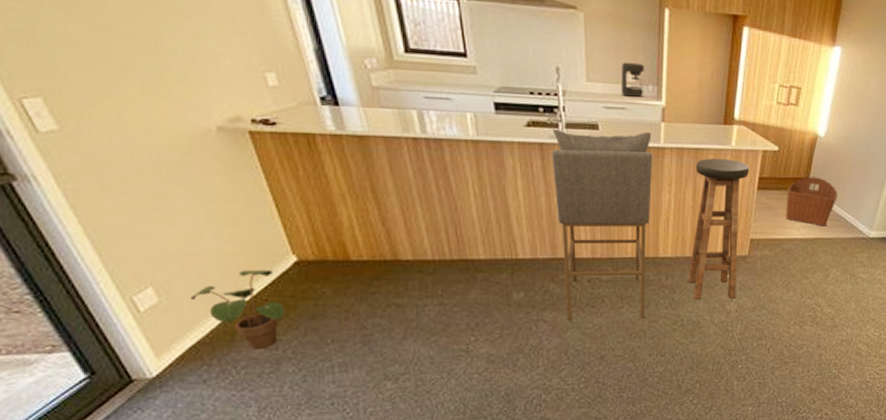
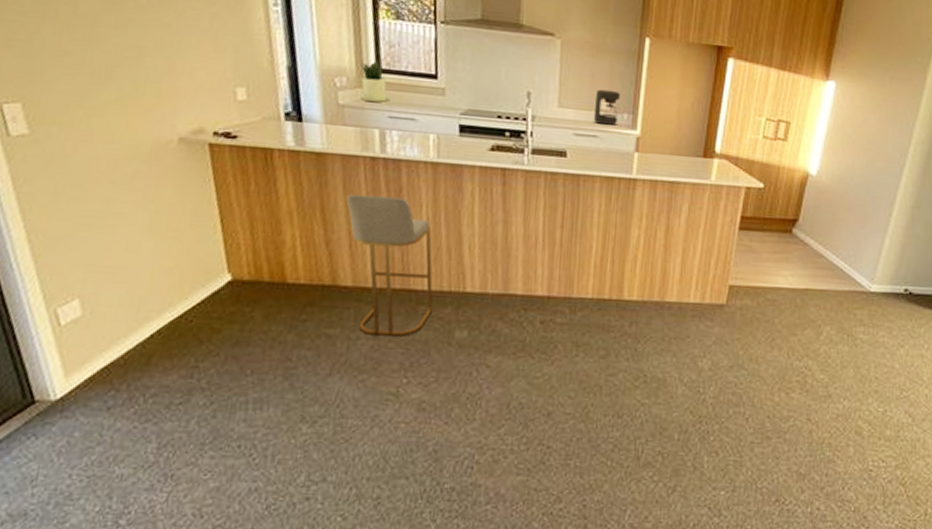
potted plant: present [190,270,286,349] -> none [114,287,210,376]
planter: none [387,40,421,84] -> present [360,61,389,103]
bar stool: none [395,175,489,302] -> present [346,194,433,337]
bar stool: present [552,128,653,320] -> none [513,154,624,371]
bar stool: present [688,158,750,300] -> none [655,193,731,354]
wicker basket: present [785,177,838,226] -> none [770,218,832,276]

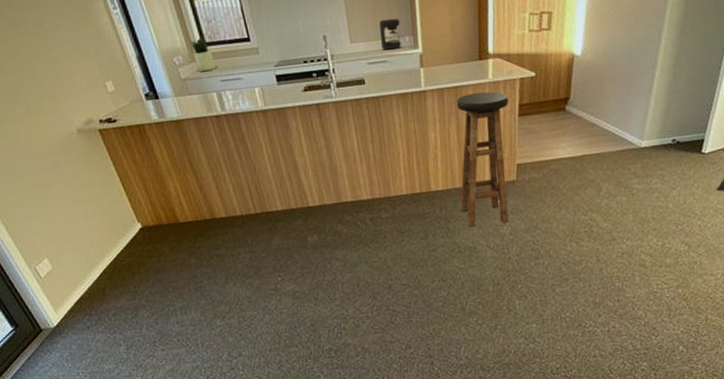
bar stool: present [346,194,433,337] -> none [205,143,287,251]
bar stool: none [655,193,731,354] -> present [456,91,509,227]

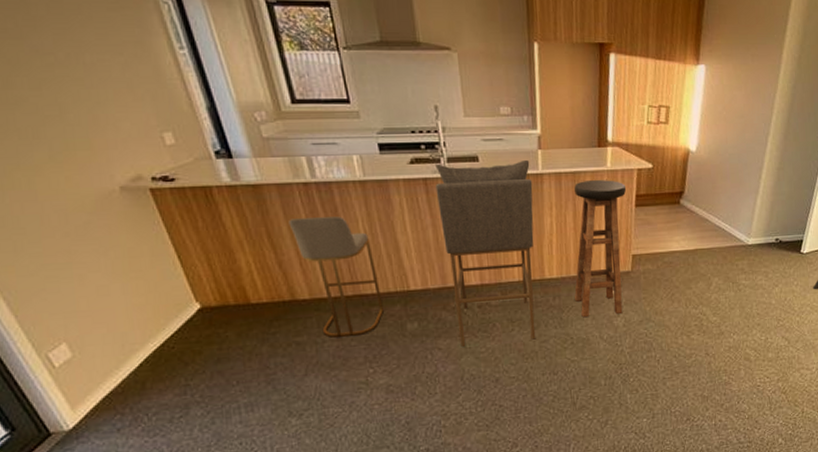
planter: present [189,36,217,72] -> none [275,92,309,132]
bar stool: none [205,143,287,251] -> present [288,216,384,338]
bar stool: none [326,79,425,257] -> present [435,160,536,347]
coffee maker: present [379,18,401,50] -> none [496,95,519,128]

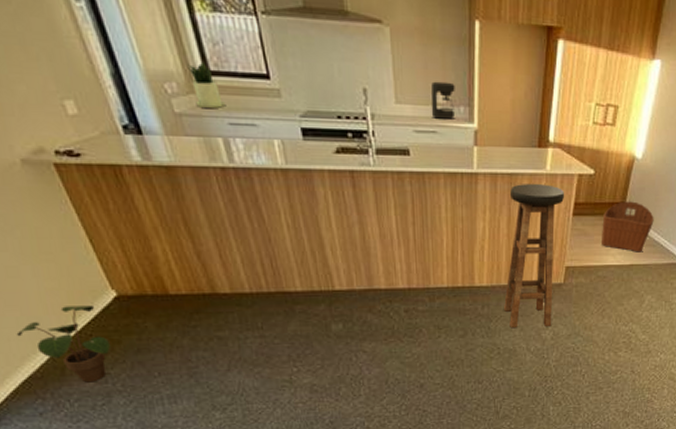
potted plant: none [101,318,192,396] -> present [16,305,112,383]
planter: none [275,92,309,132] -> present [186,61,225,109]
bar stool: present [288,216,384,338] -> none [206,206,307,334]
bar stool: present [435,160,536,347] -> none [363,155,467,350]
coffee maker: none [496,95,519,128] -> present [431,81,455,119]
wicker basket: none [664,190,714,238] -> present [600,201,654,252]

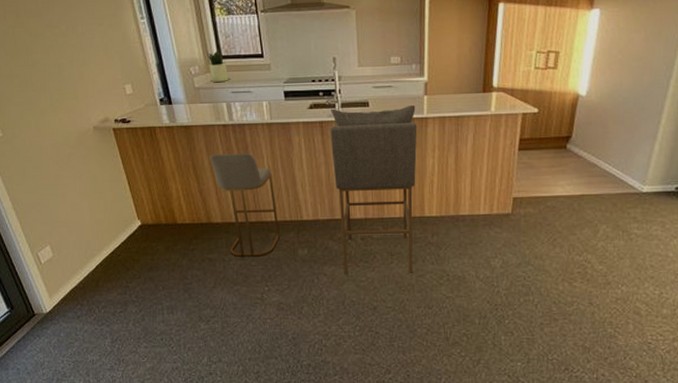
potted plant: present [16,305,112,383] -> none [72,232,132,293]
bar stool: none [206,206,307,334] -> present [210,153,279,257]
bar stool: none [363,155,467,350] -> present [330,105,418,274]
coffee maker: present [431,81,455,119] -> none [387,46,408,76]
bar stool: present [504,184,565,329] -> none [453,124,510,256]
wicker basket: present [600,201,654,252] -> none [548,135,604,183]

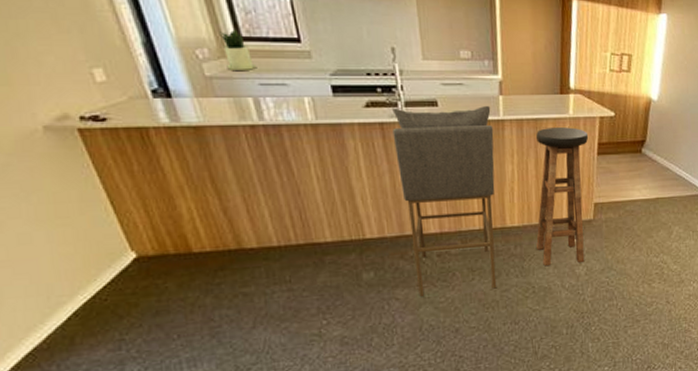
bar stool: present [210,153,279,257] -> none [234,161,338,288]
bar stool: none [453,124,510,256] -> present [535,127,589,267]

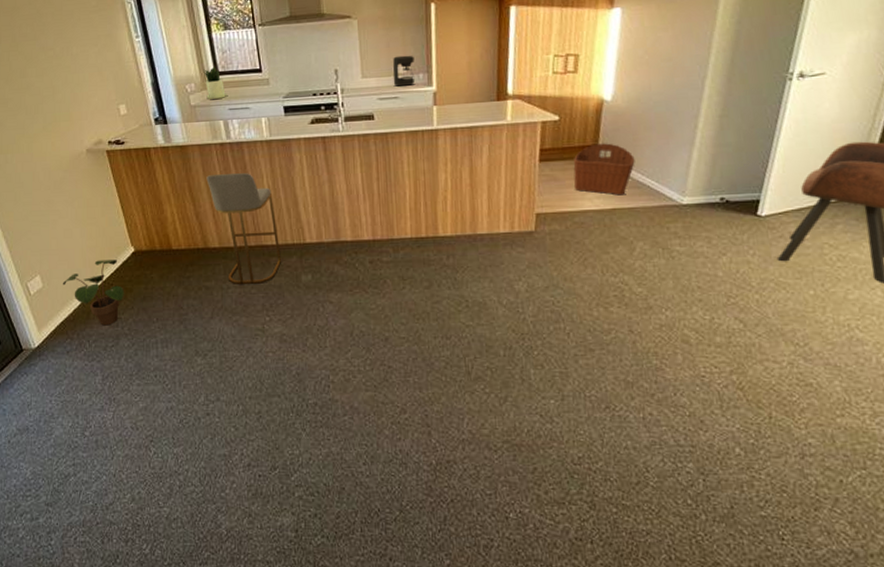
potted plant: none [23,268,128,351] -> present [62,259,125,326]
bar stool: none [234,161,338,288] -> present [206,173,281,284]
bar stool: present [392,106,497,296] -> none [333,117,428,301]
coffee maker: none [456,39,480,72] -> present [392,55,414,87]
bar stool: present [535,127,589,267] -> none [470,134,529,280]
wicker basket: none [626,139,675,186] -> present [573,143,635,196]

